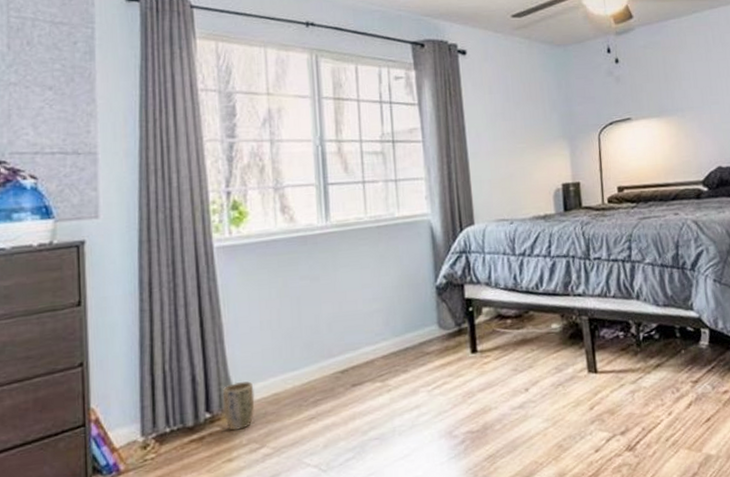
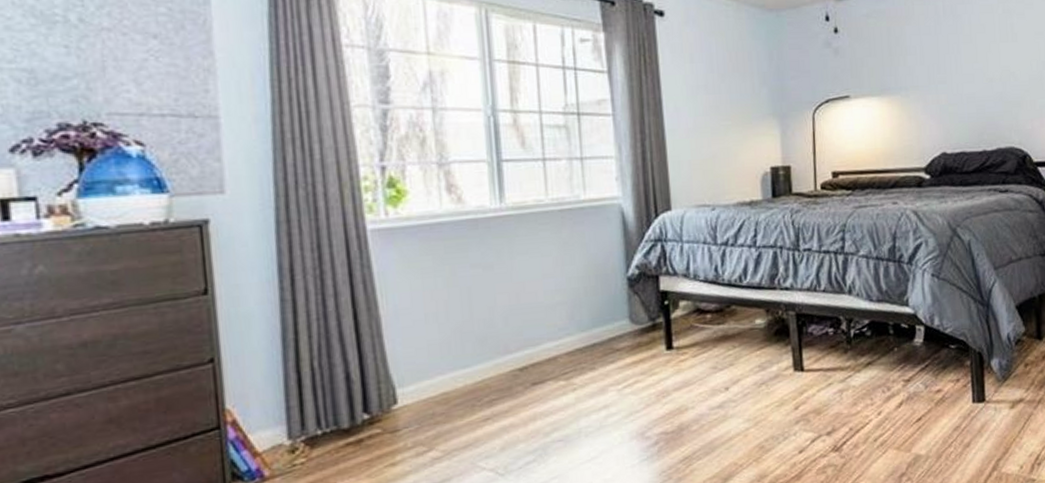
plant pot: present [222,381,255,431] -> none [382,379,421,434]

